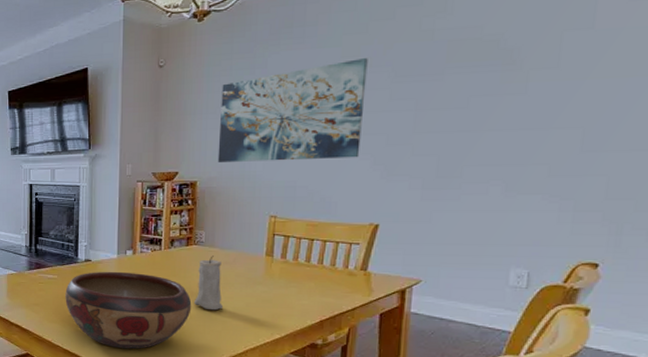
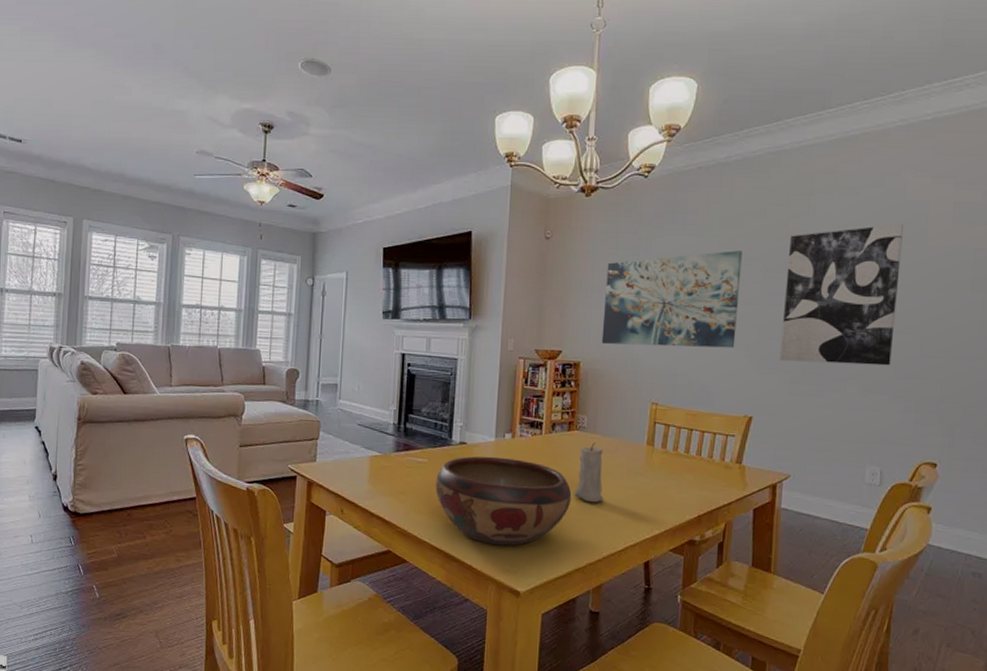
wall art: none [410,8,564,166] -> present [780,223,903,366]

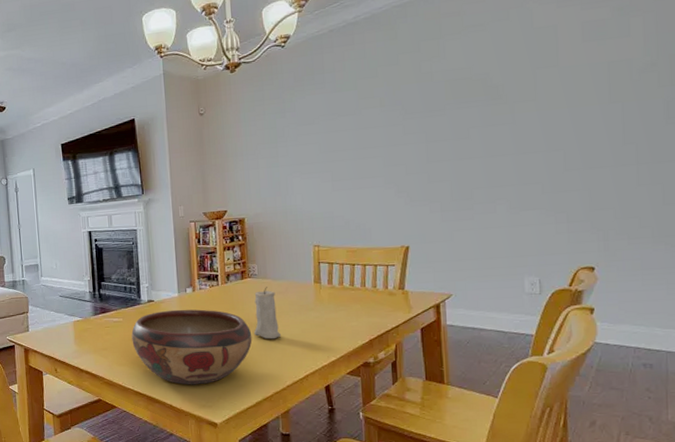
wall art: present [601,250,742,348] -> none [258,99,385,199]
wall art: present [780,223,903,366] -> none [425,50,537,192]

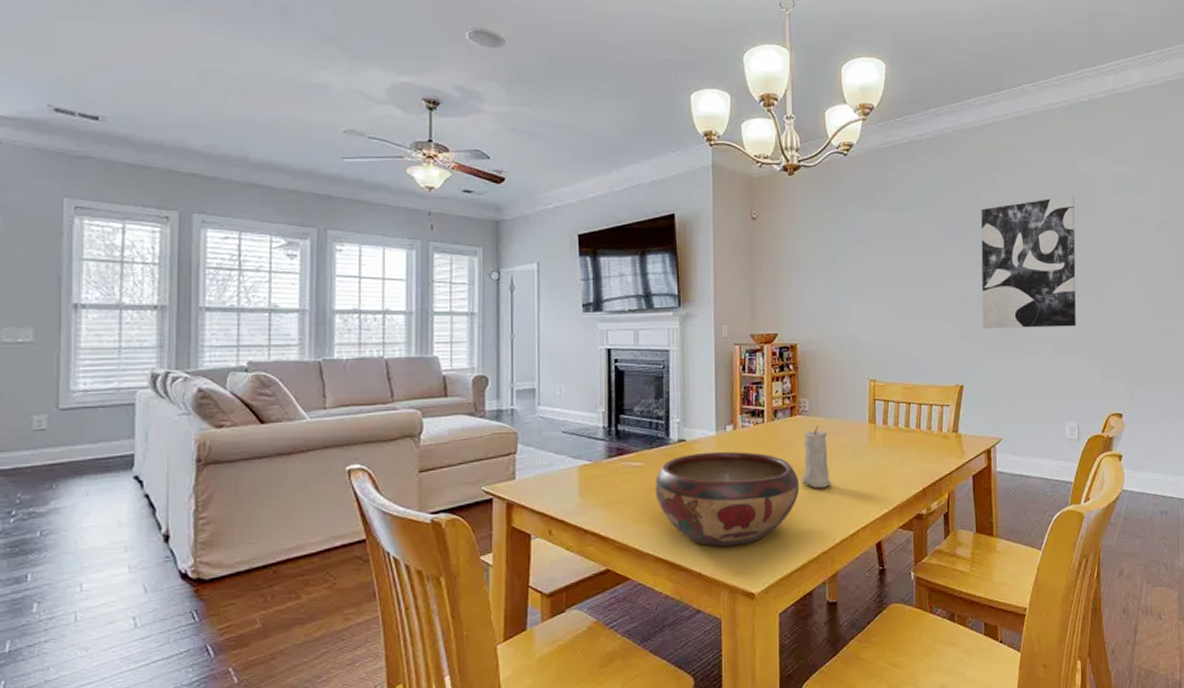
wall art: none [425,50,537,192] -> present [981,195,1076,328]

